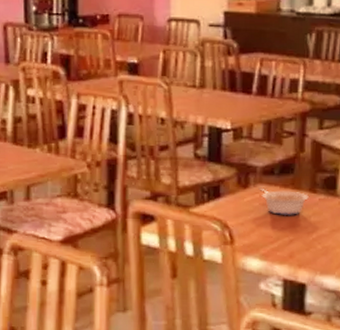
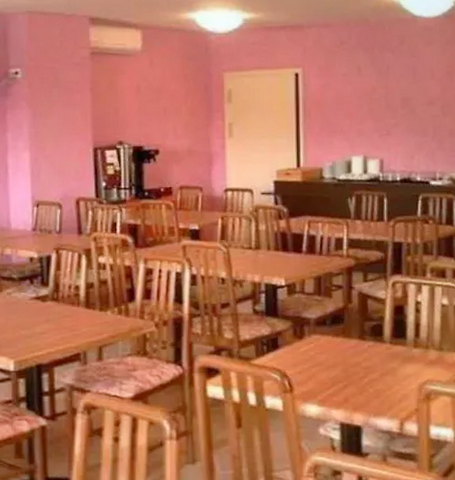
legume: present [258,187,309,216] -> none [313,338,359,363]

